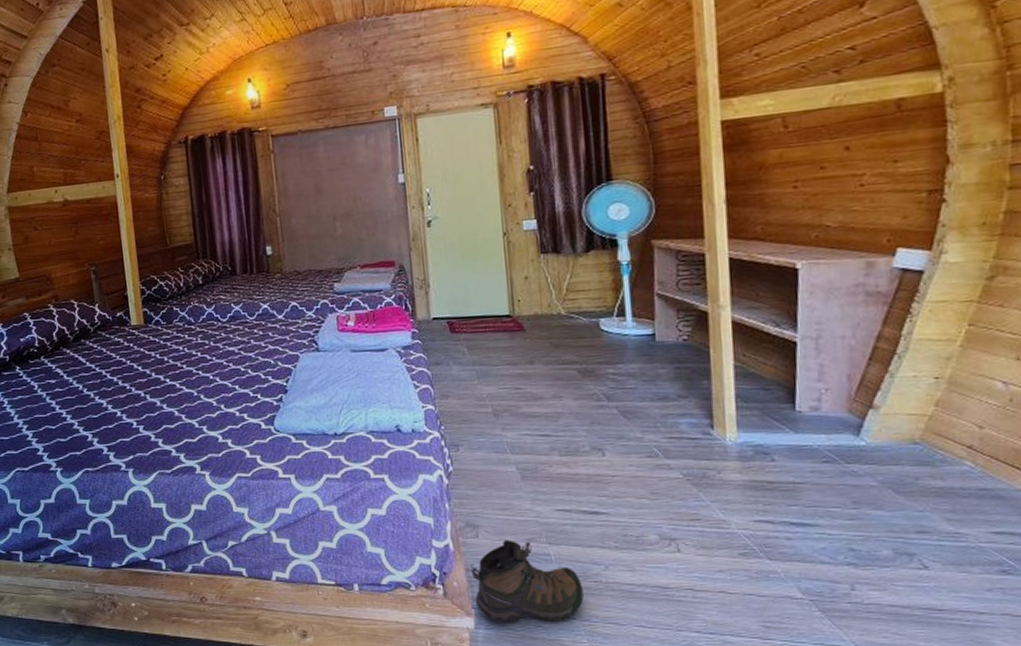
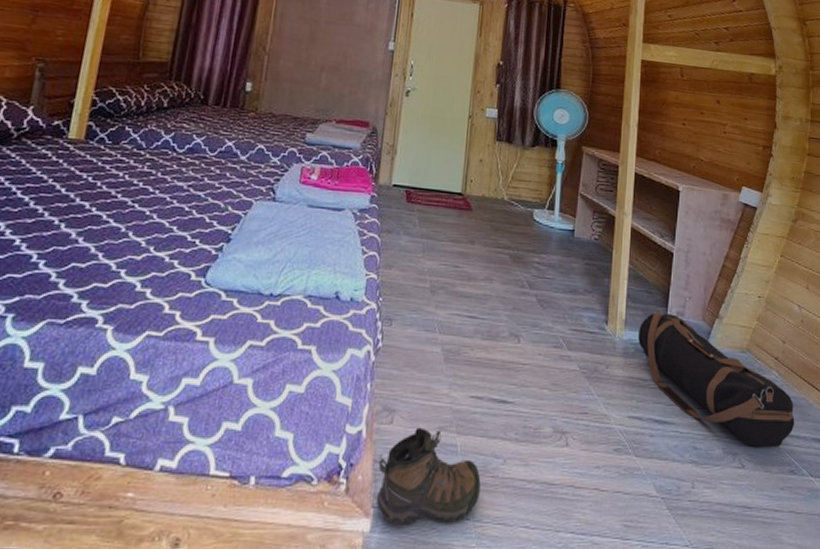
duffel bag: none [757,407,1006,548] -> present [638,310,795,448]

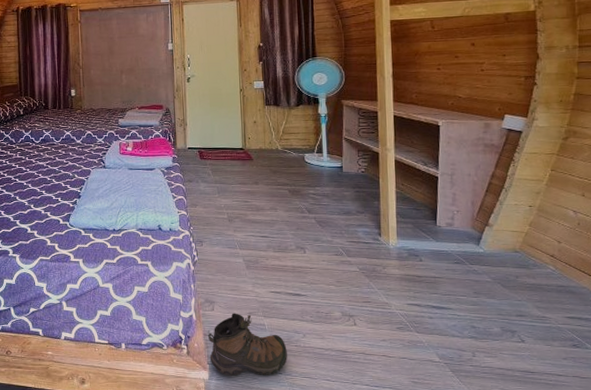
duffel bag: present [638,310,795,448] -> none [410,223,576,327]

